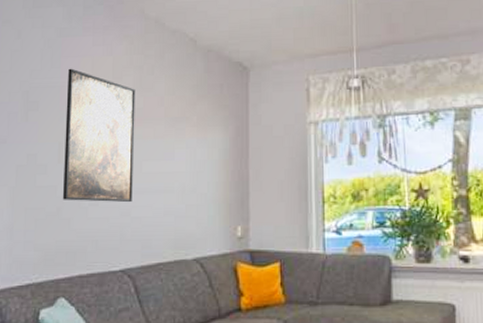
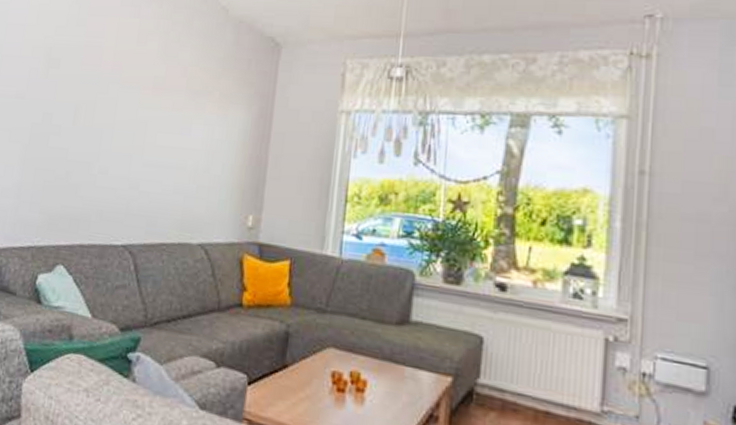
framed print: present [63,68,136,203] -> none [73,27,159,176]

